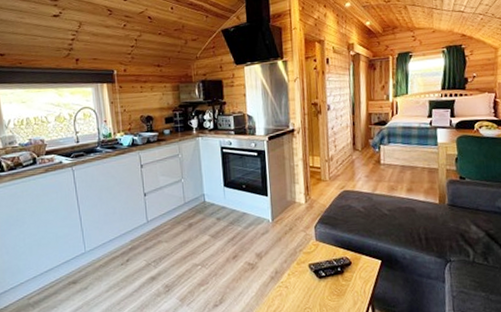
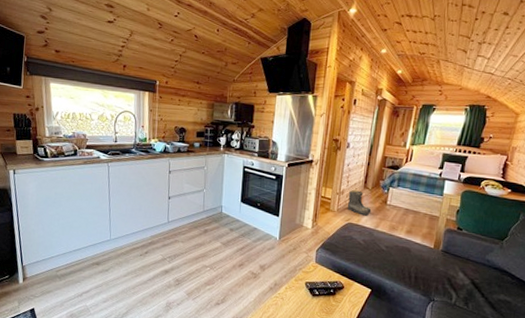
boots: none [338,154,366,180] -> present [347,190,372,216]

